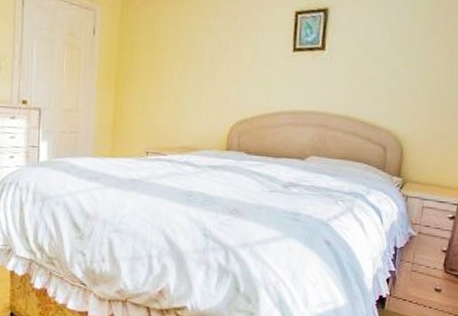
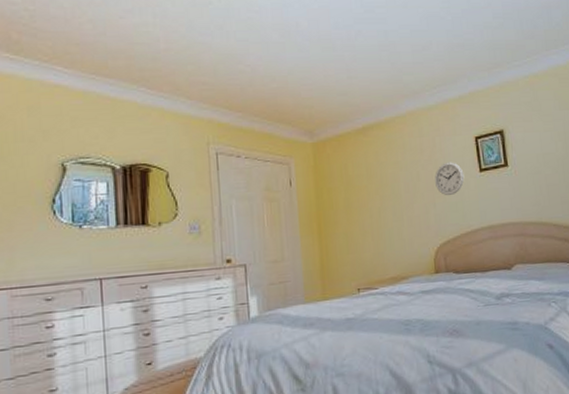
wall clock: none [243,35,276,73] -> present [435,162,465,196]

